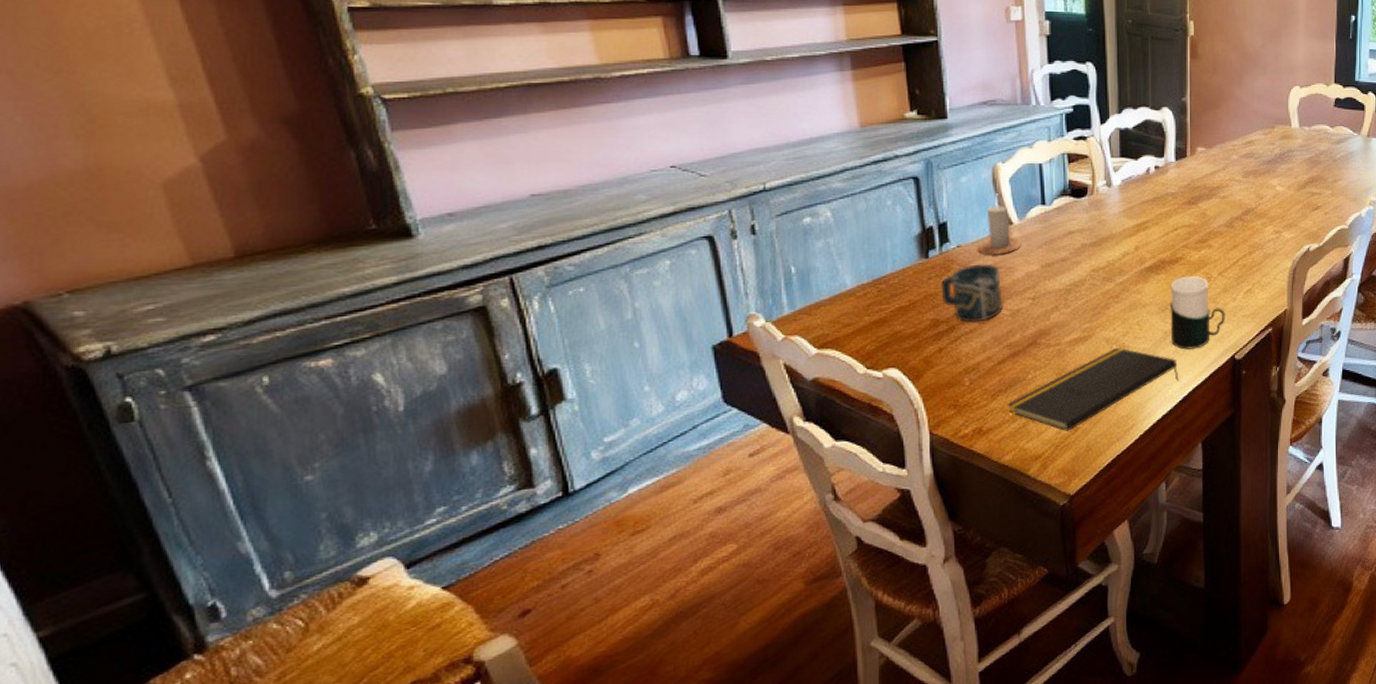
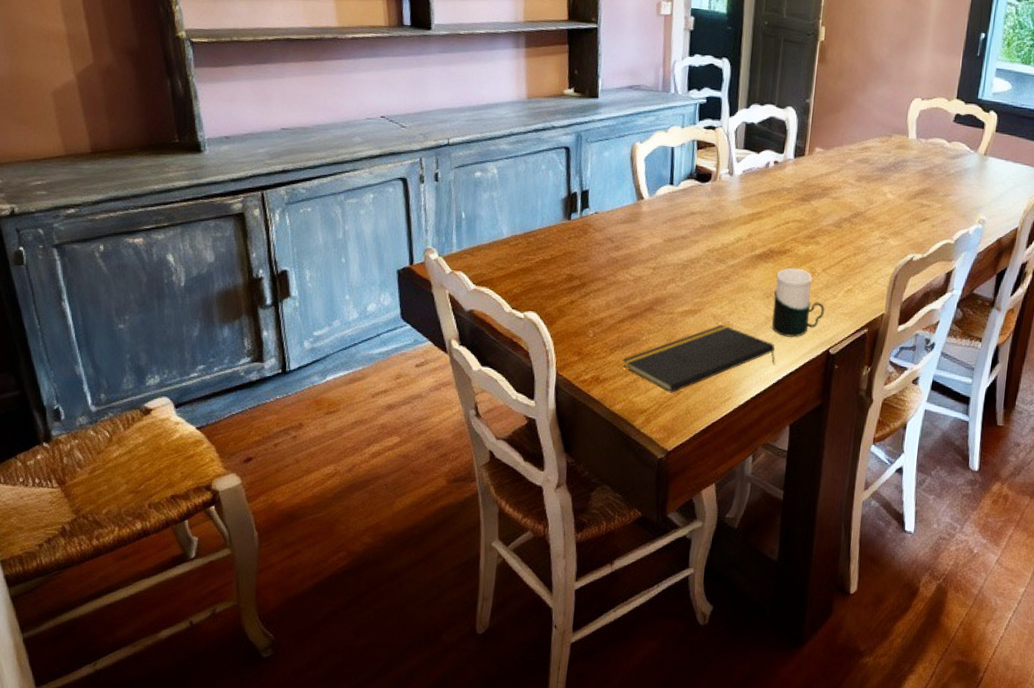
cup: present [941,264,1002,323] -> none [577,230,629,283]
candle: present [977,193,1022,256] -> none [611,169,649,226]

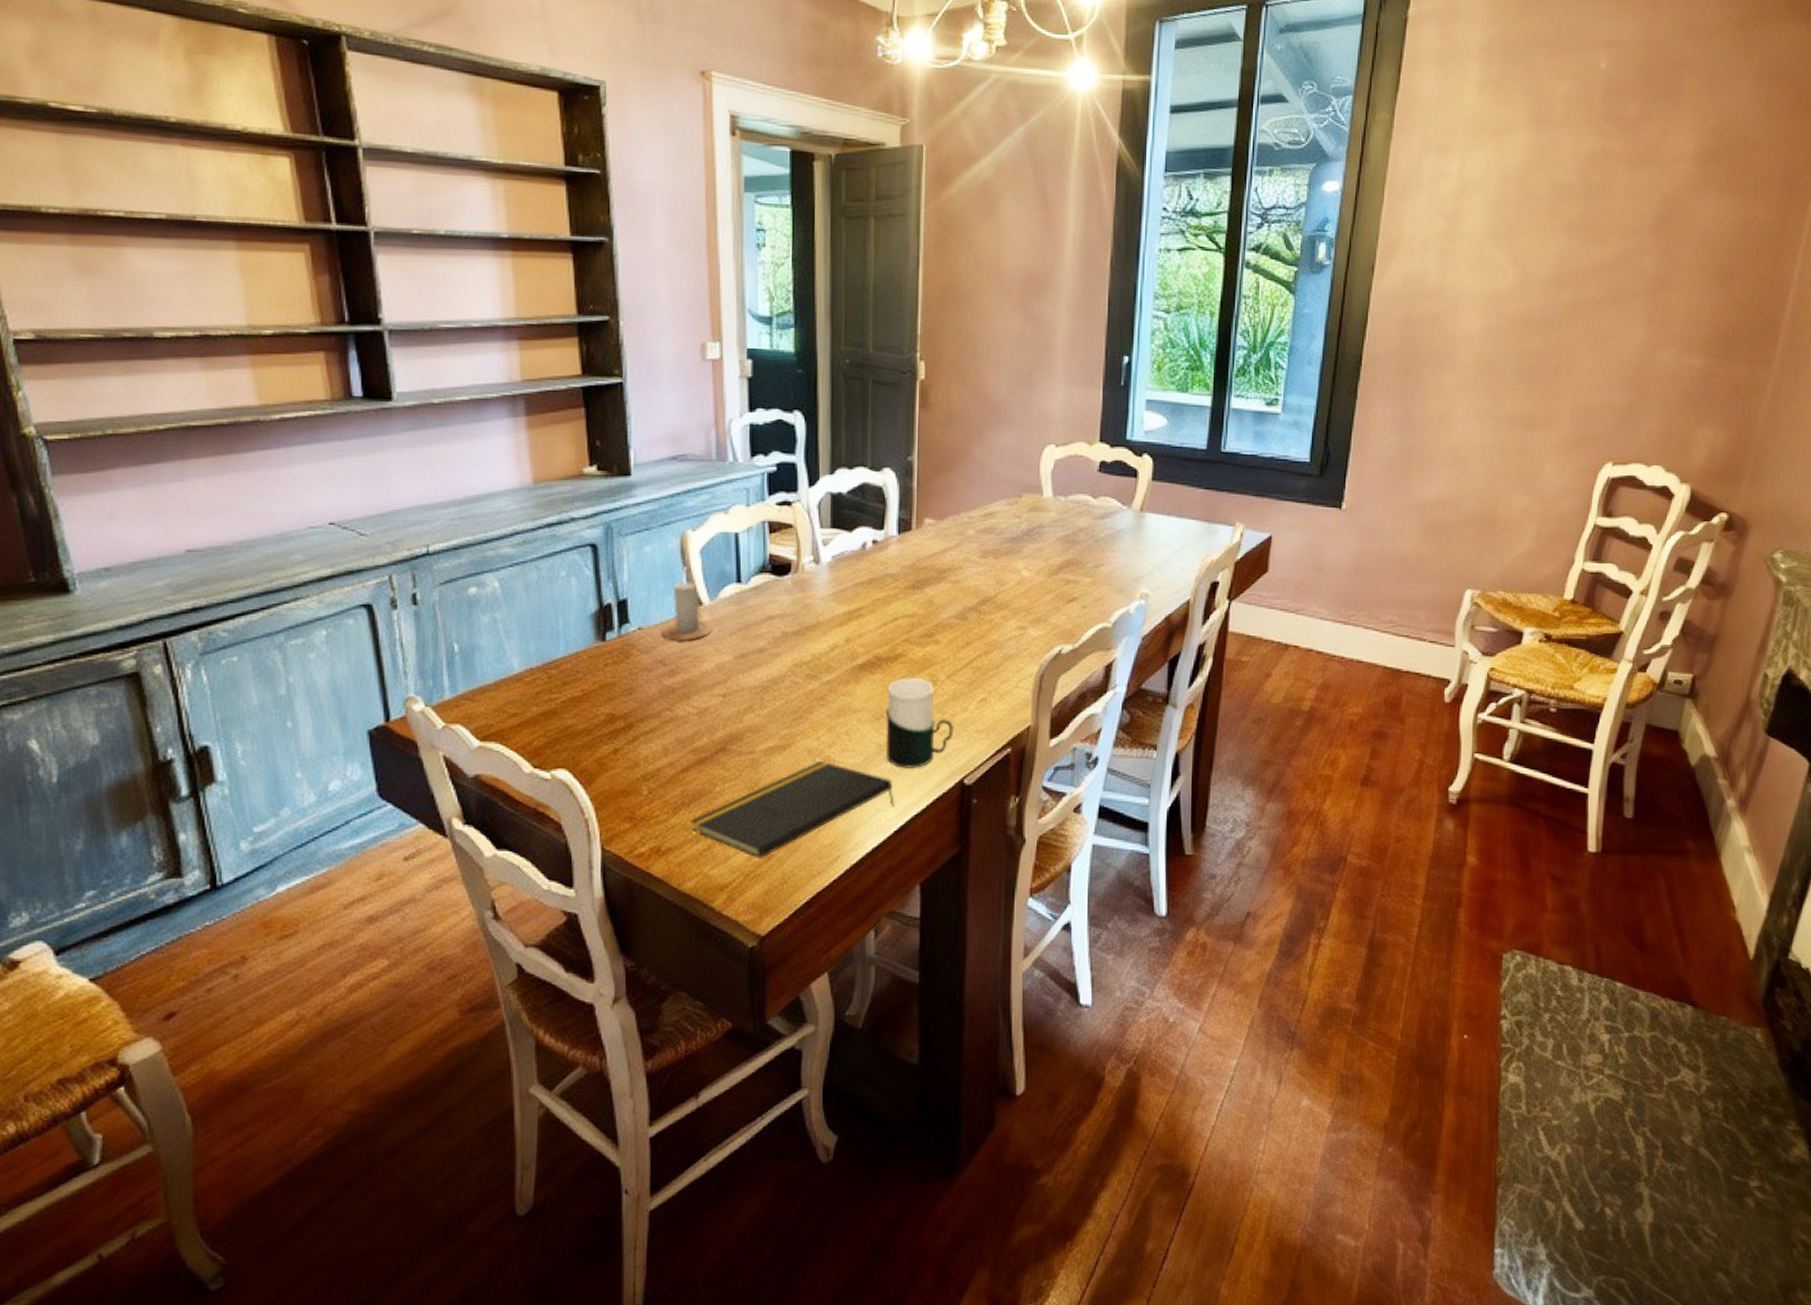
candle: none [611,169,649,226] -> present [661,567,712,642]

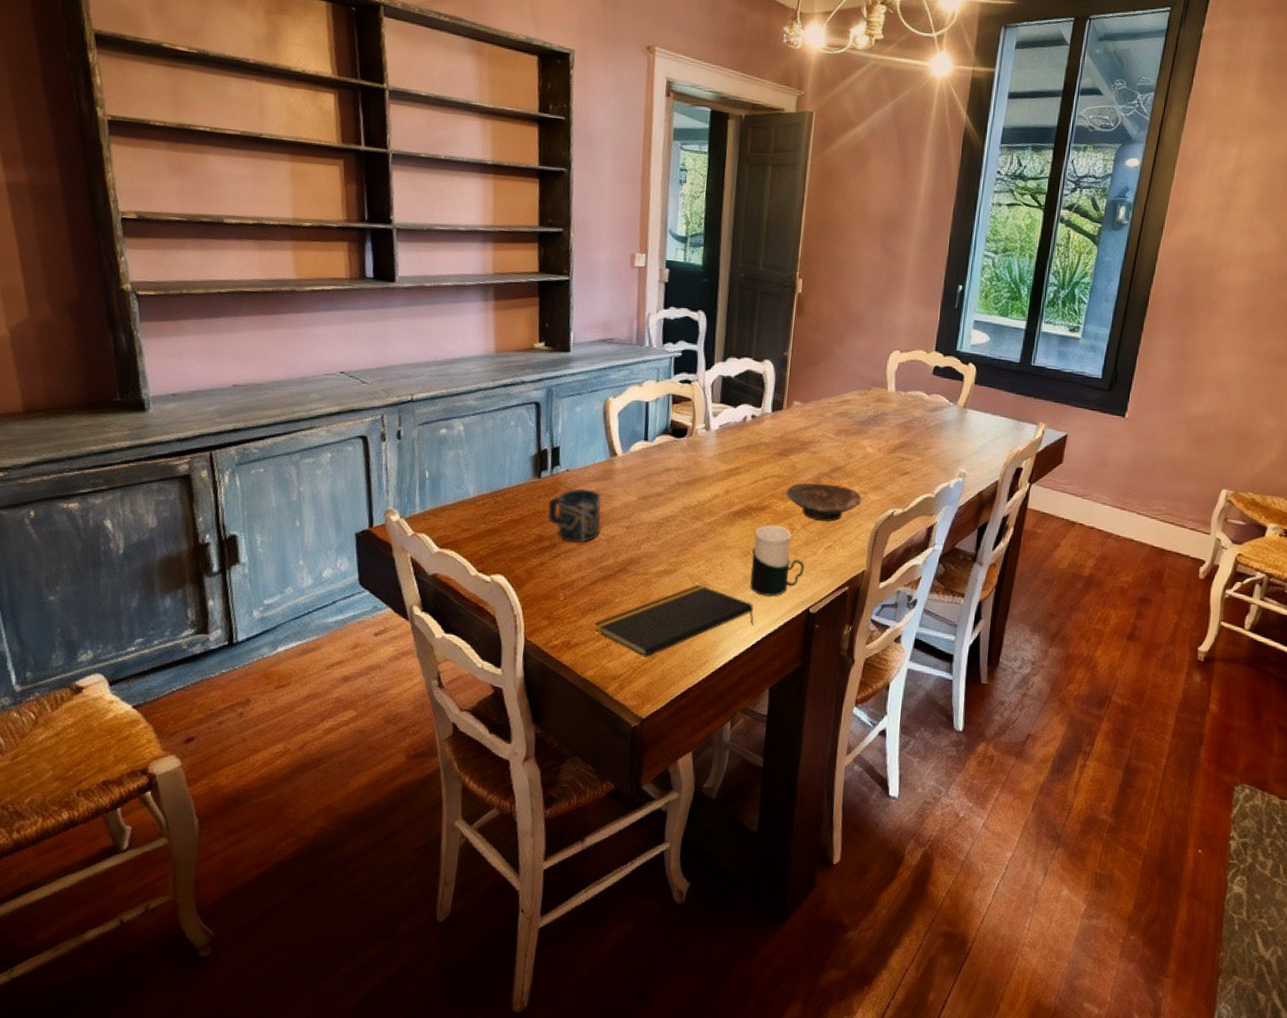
cup: none [618,651,688,720] -> present [547,488,602,543]
candle: present [661,567,712,642] -> none [583,425,623,483]
bowl: none [924,620,1019,669] -> present [786,483,862,522]

